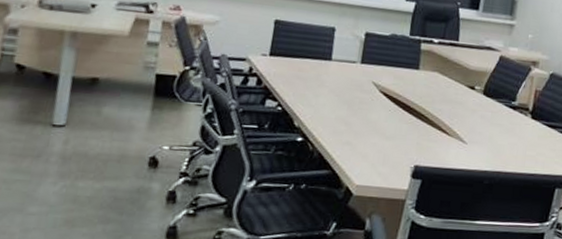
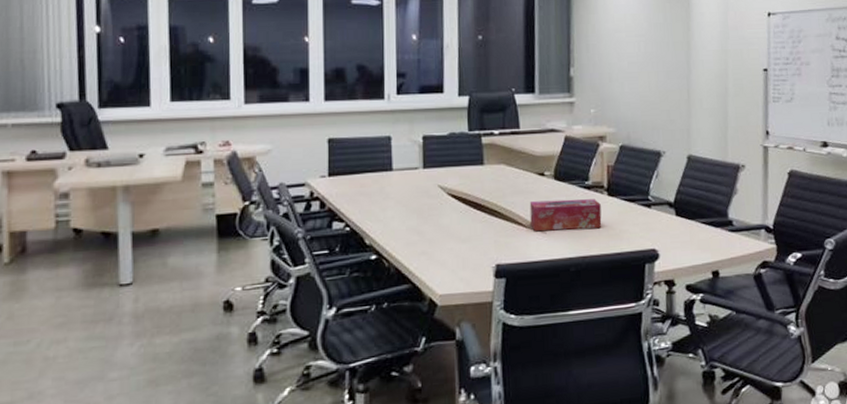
tissue box: none [453,112,523,148] -> present [529,199,602,232]

